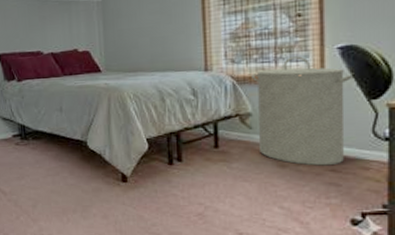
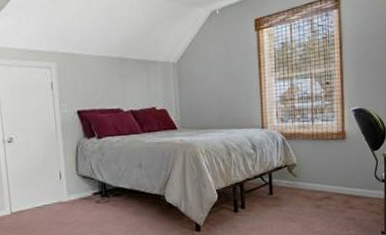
laundry hamper: present [251,56,354,166] -> none [295,116,363,205]

